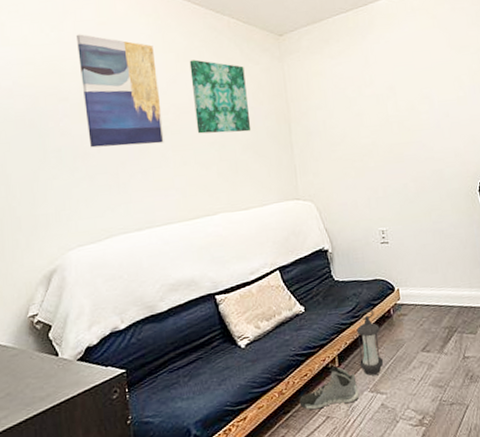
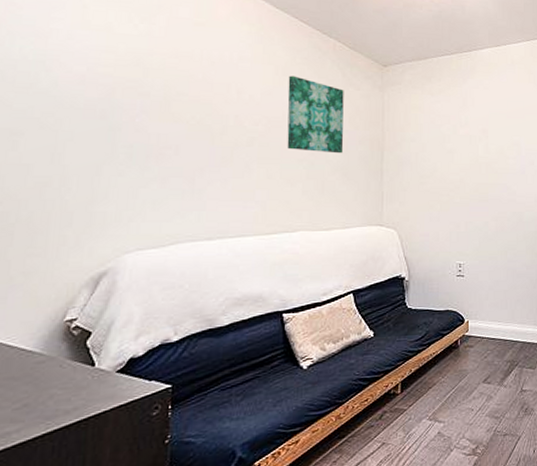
wall art: present [75,34,164,148] -> none [166,30,253,154]
sneaker: present [299,366,360,410] -> none [356,393,418,436]
lantern: present [356,309,384,376] -> none [421,339,446,404]

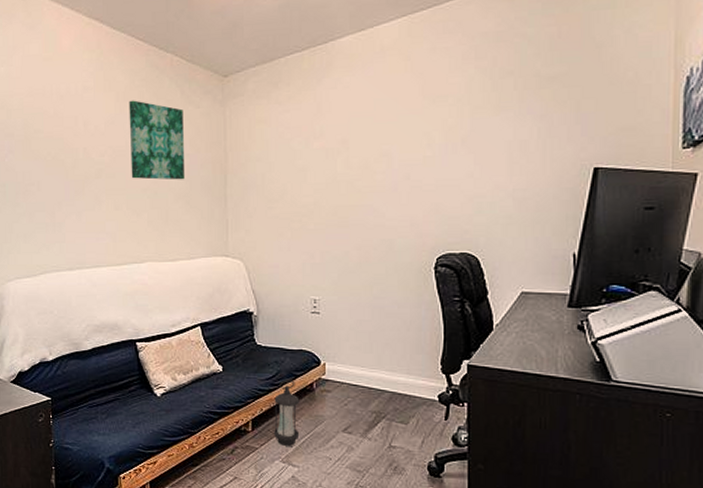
lantern: none [421,339,446,404] -> present [273,380,300,446]

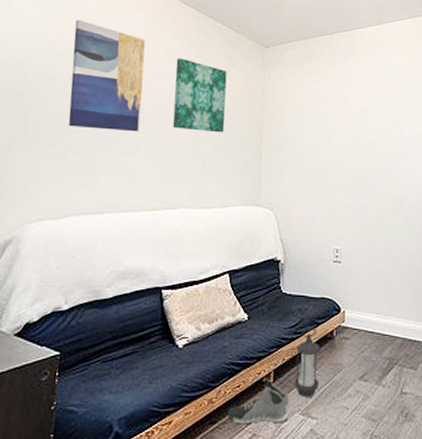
wall art: none [23,69,99,186] -> present [68,19,145,132]
sneaker: none [208,430,270,469] -> present [227,382,290,425]

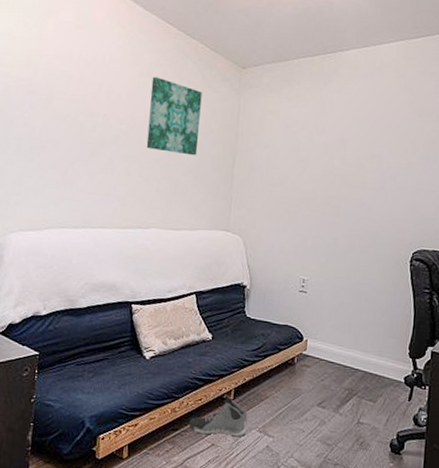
wall art: present [68,19,145,132] -> none [47,34,122,151]
lantern: present [294,328,321,397] -> none [253,352,281,417]

